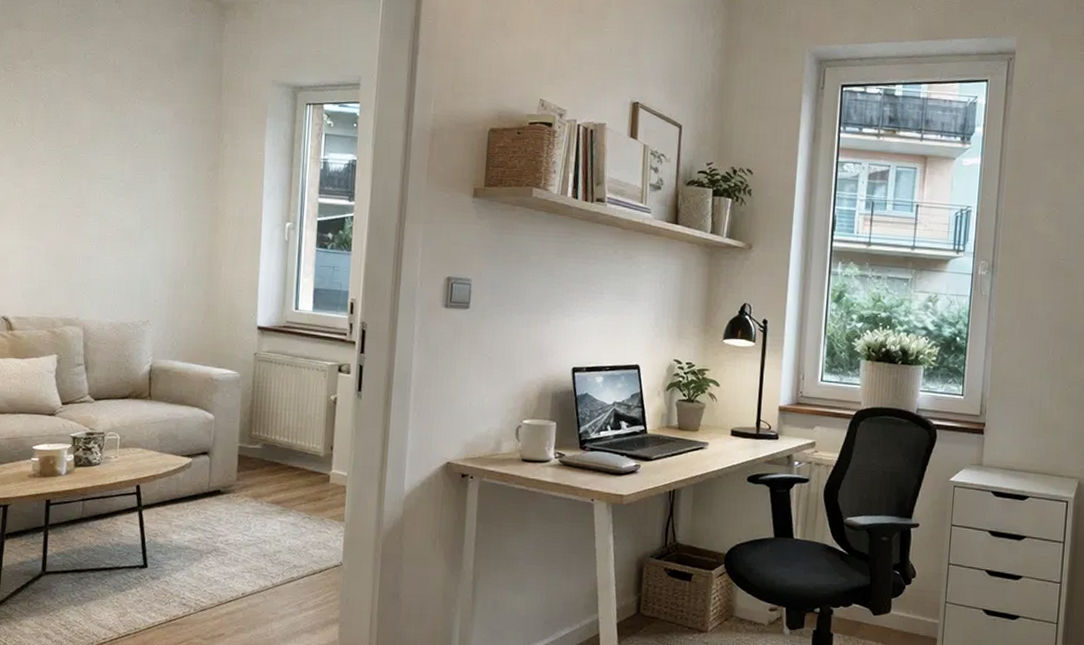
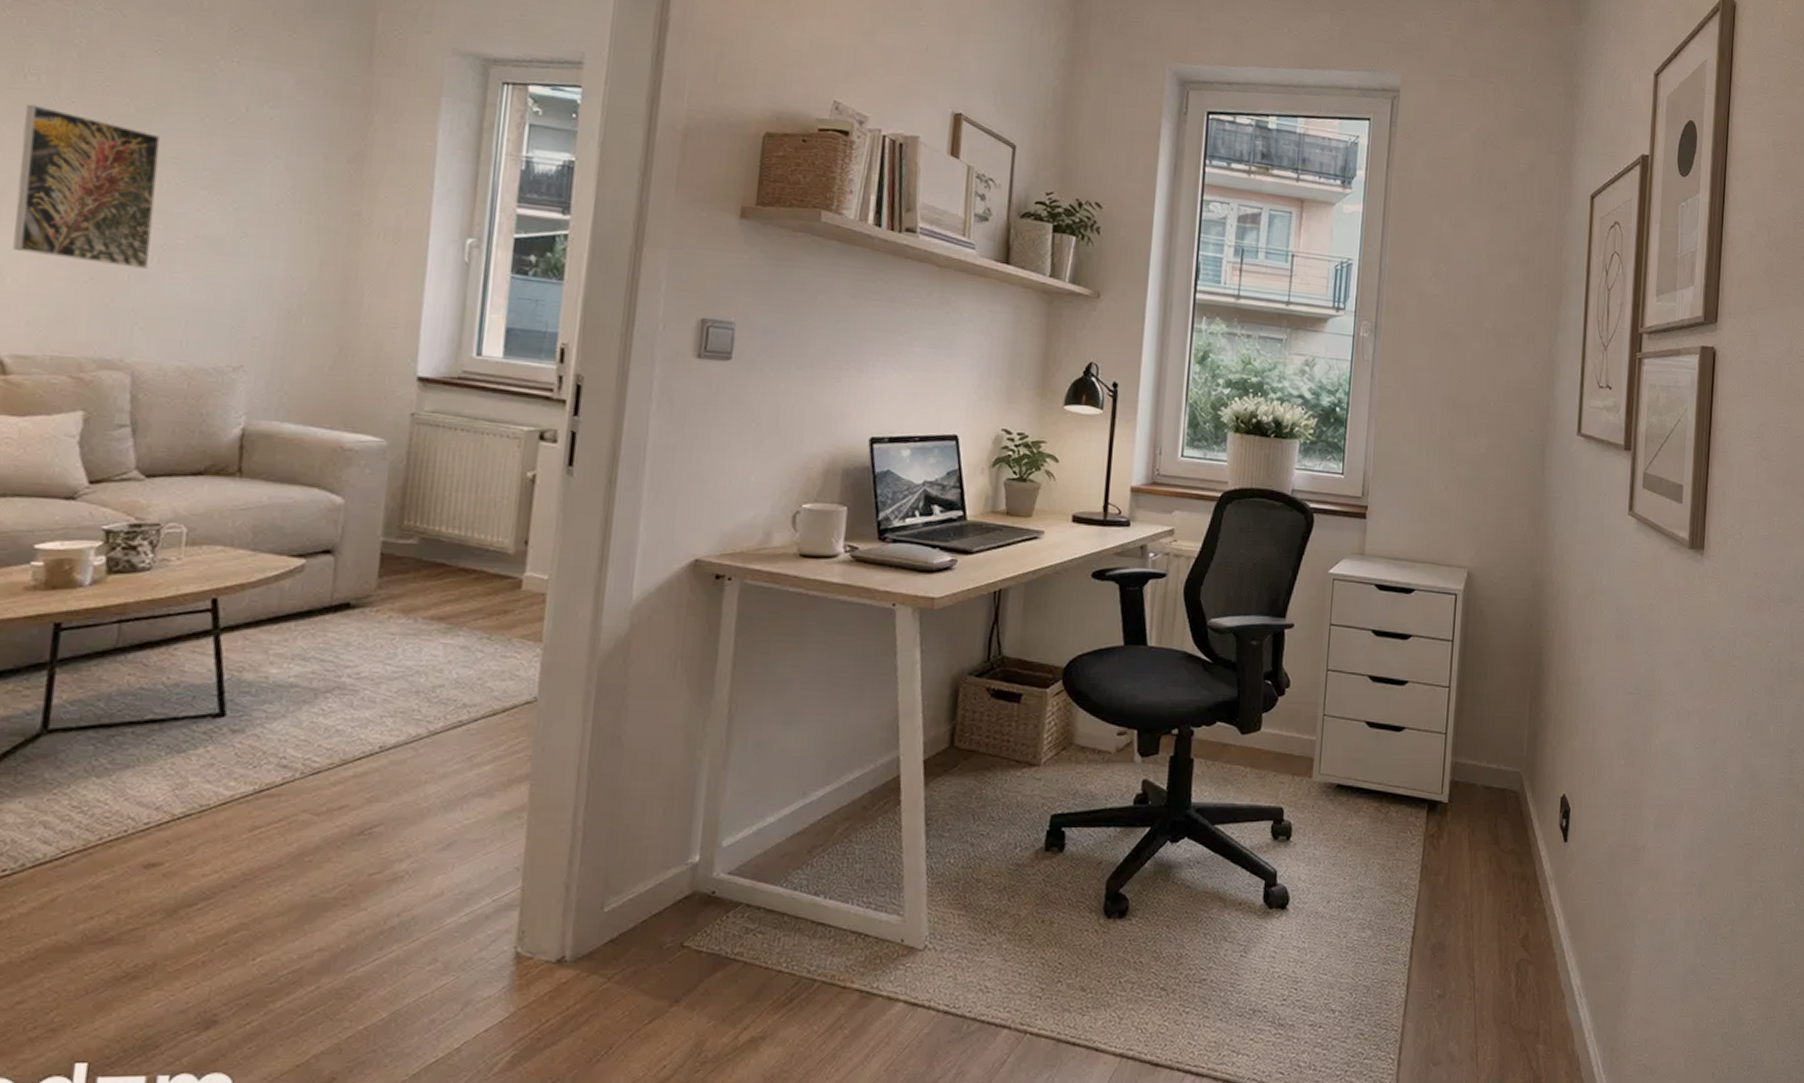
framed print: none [12,142,94,254] -> present [12,104,161,269]

